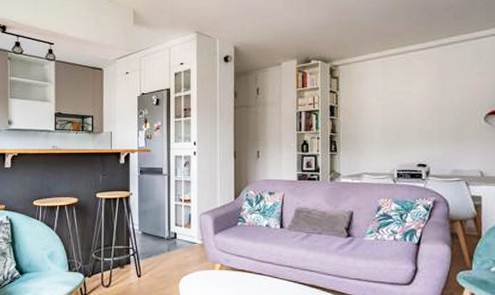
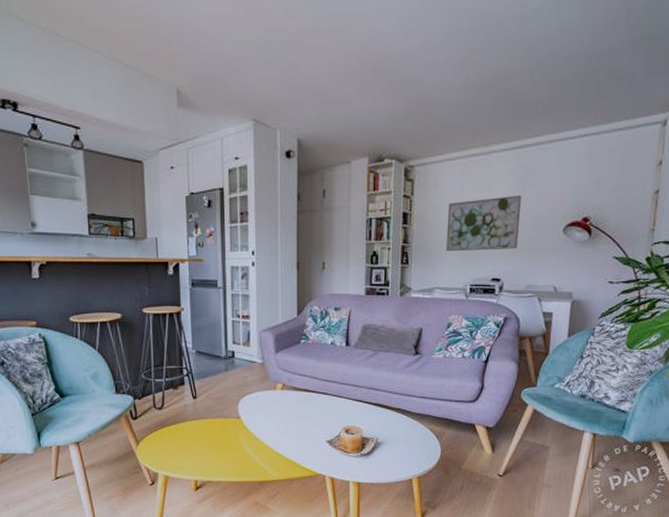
wall art: none [371,87,441,140] -> present [446,194,522,252]

